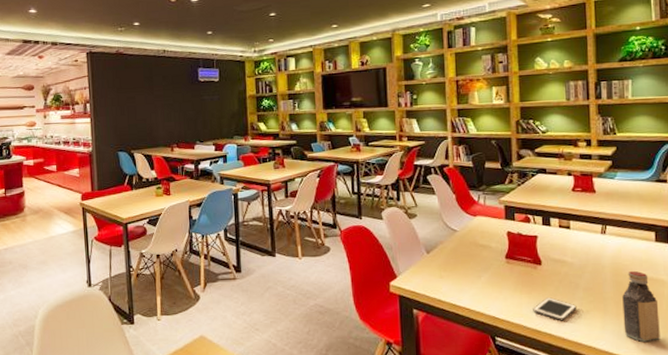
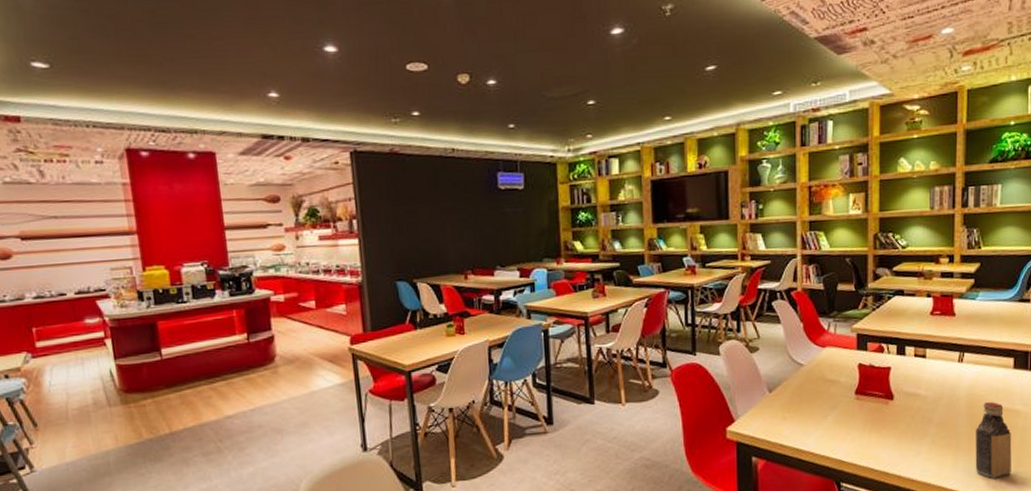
cell phone: present [533,297,577,321] -> none [882,435,928,461]

